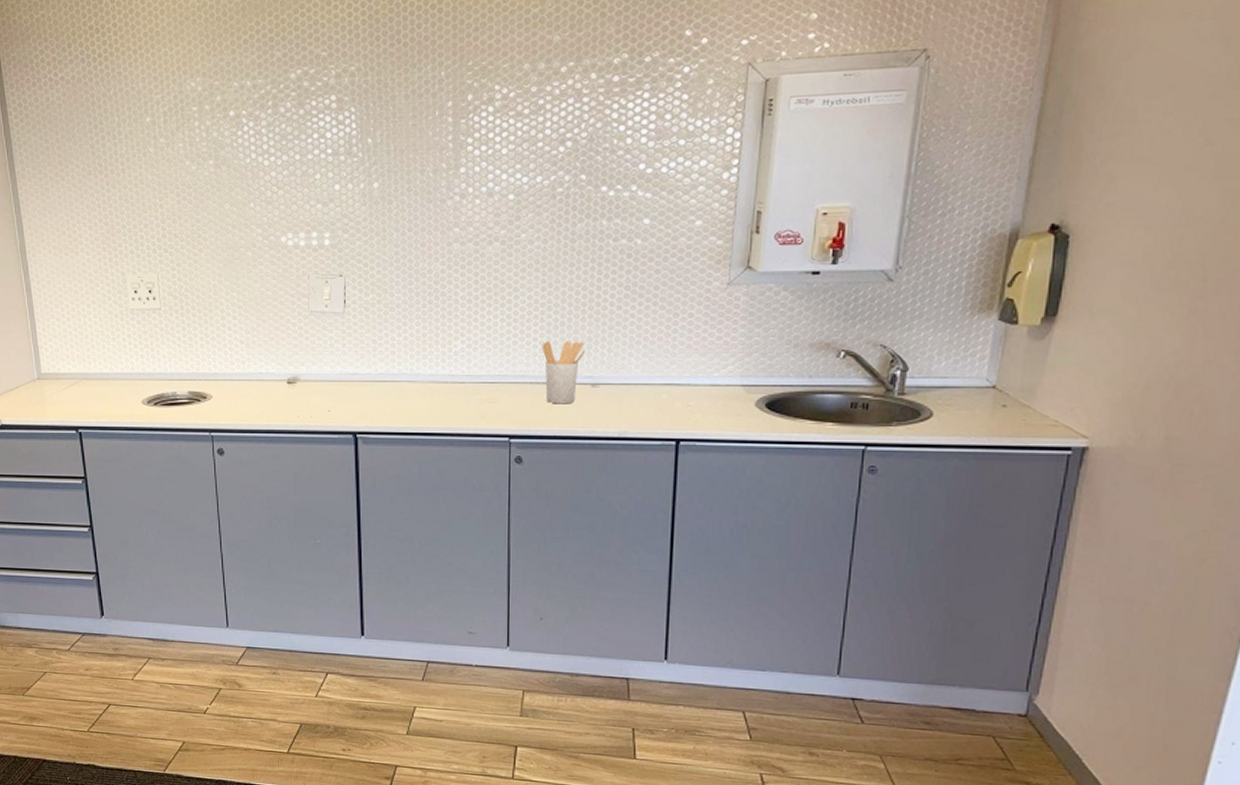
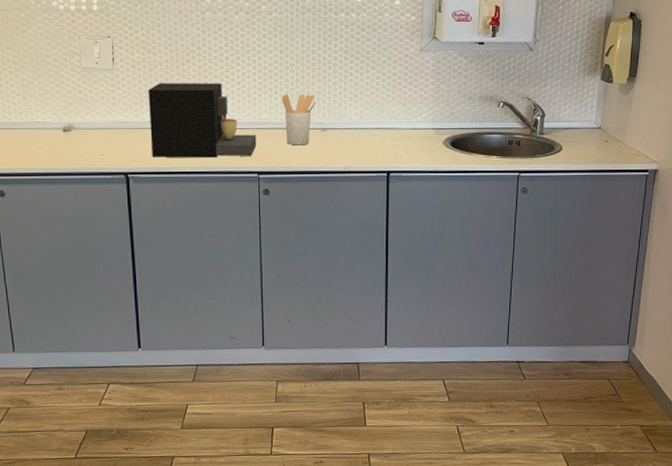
coffee maker: none [382,327,509,417] -> present [148,83,257,158]

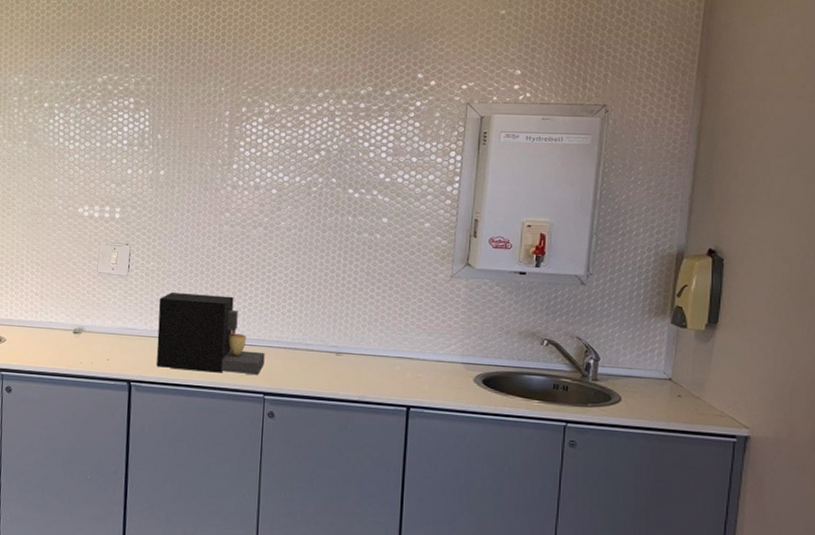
utensil holder: present [281,94,315,146] -> none [294,313,331,369]

